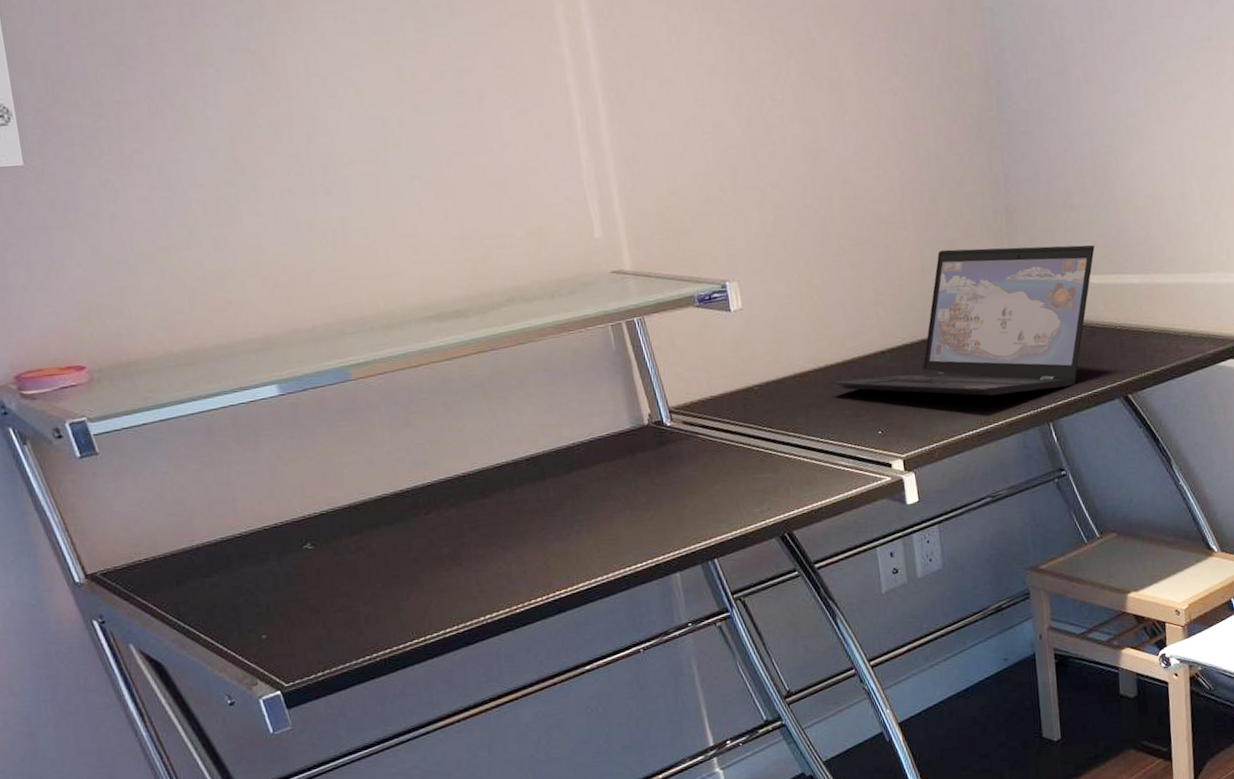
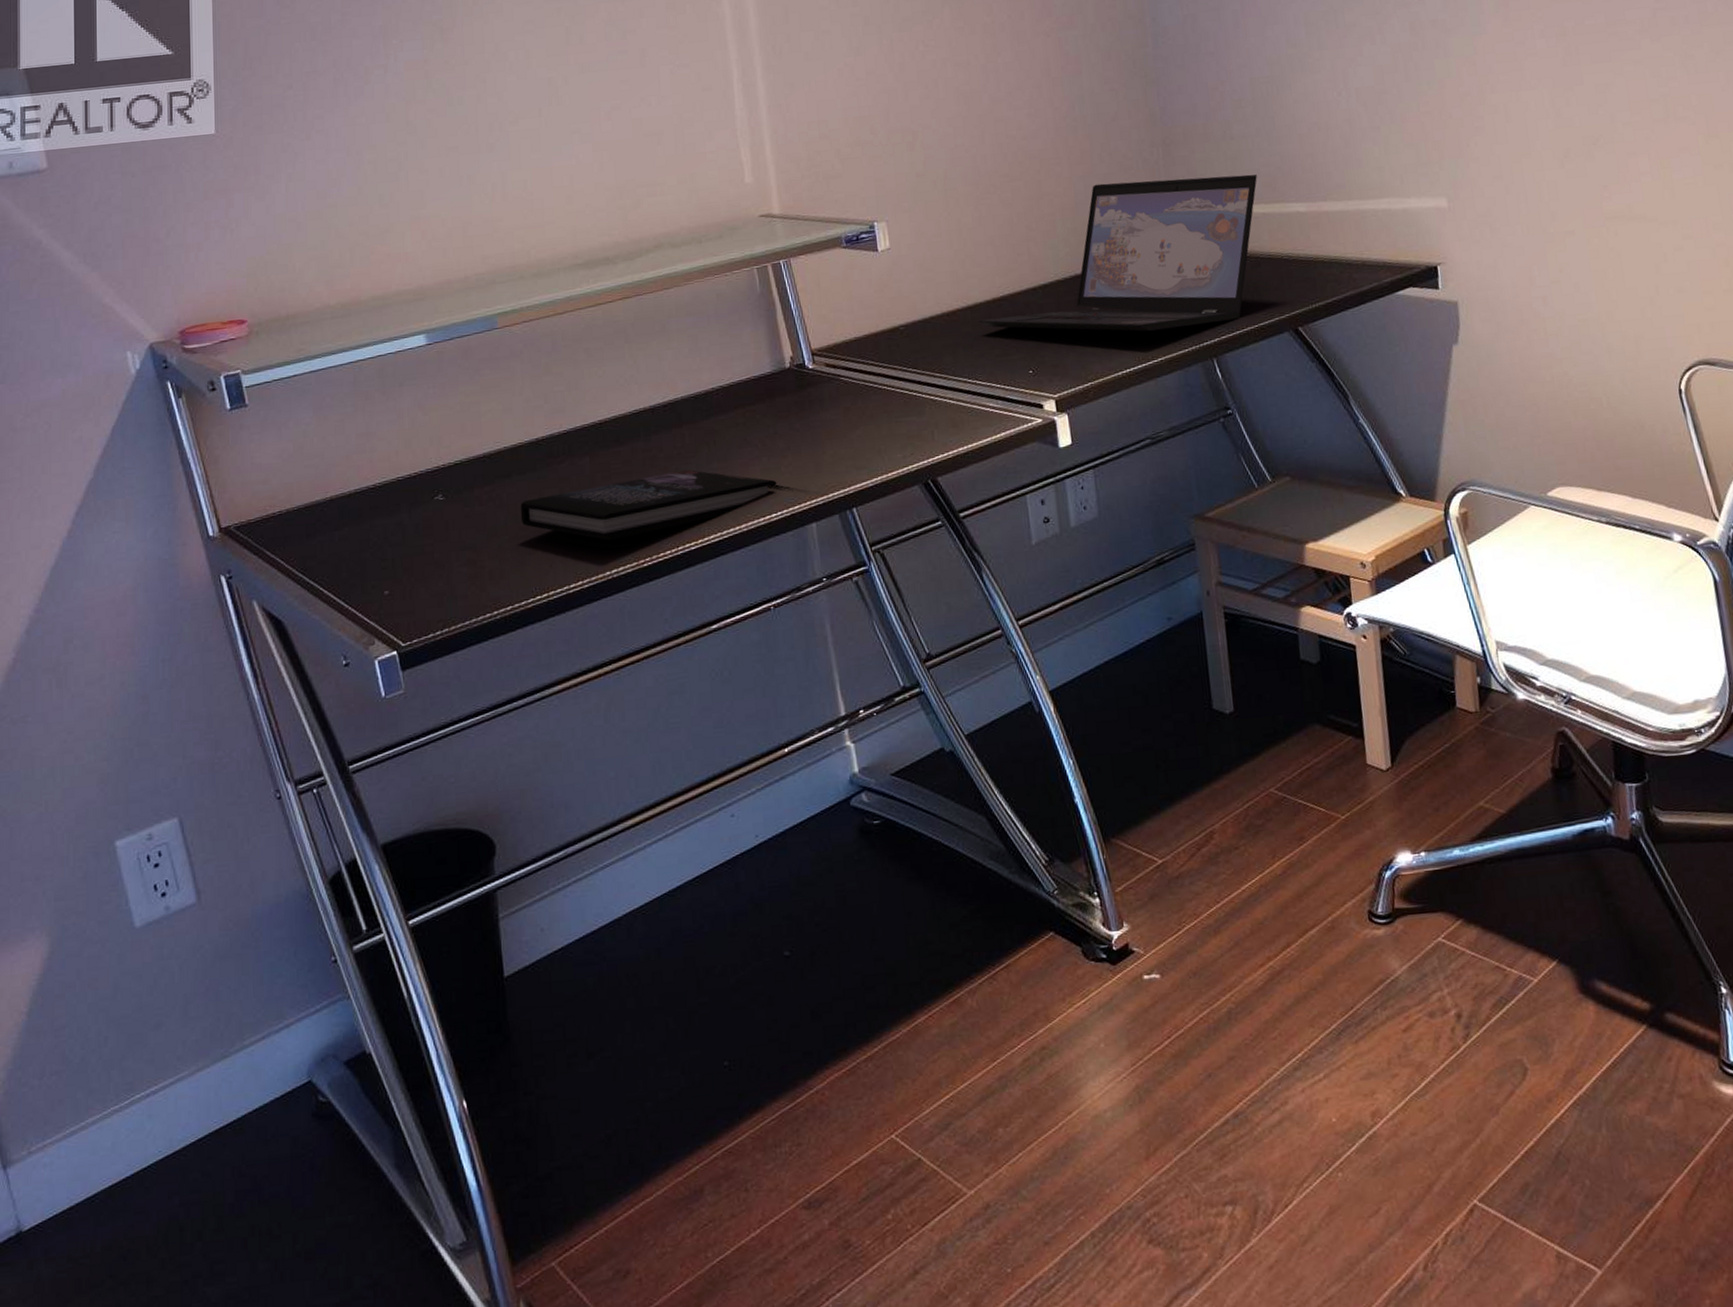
book: none [390,522,641,589] -> present [520,470,777,541]

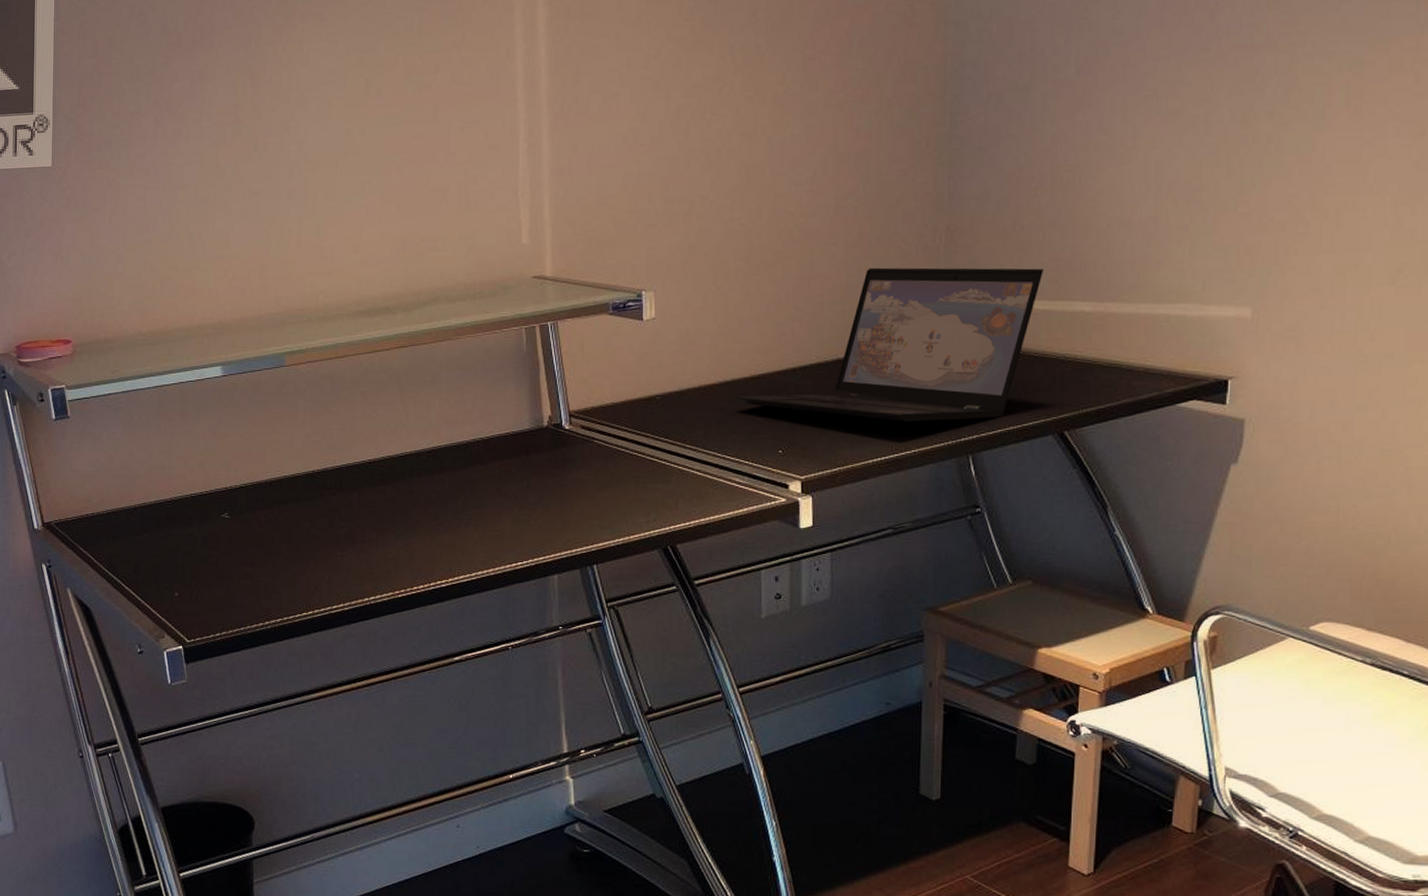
book: present [520,470,777,541] -> none [294,513,525,571]

